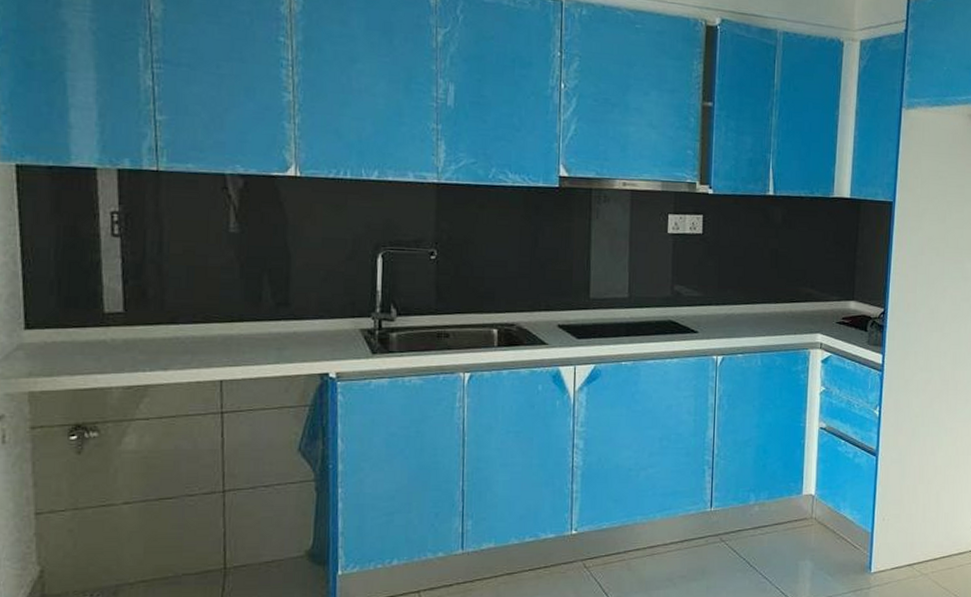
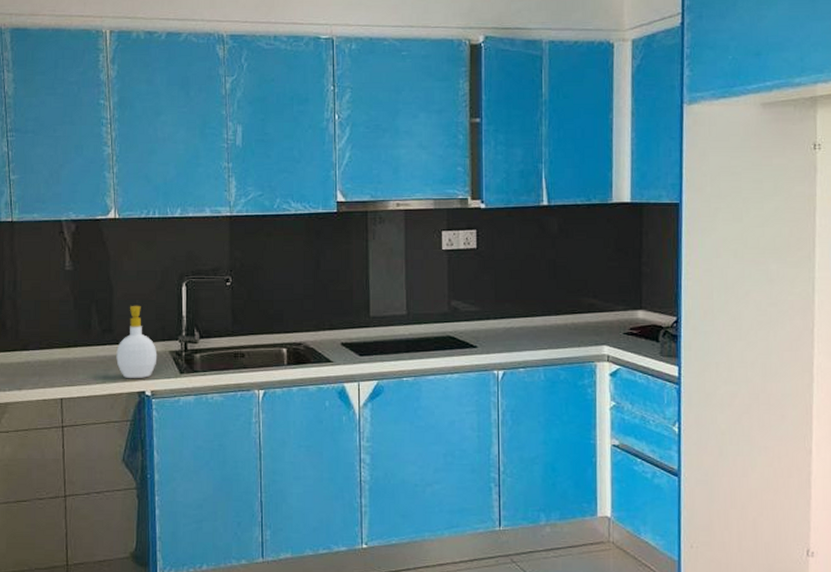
soap bottle: none [293,276,345,360] -> present [116,305,158,379]

